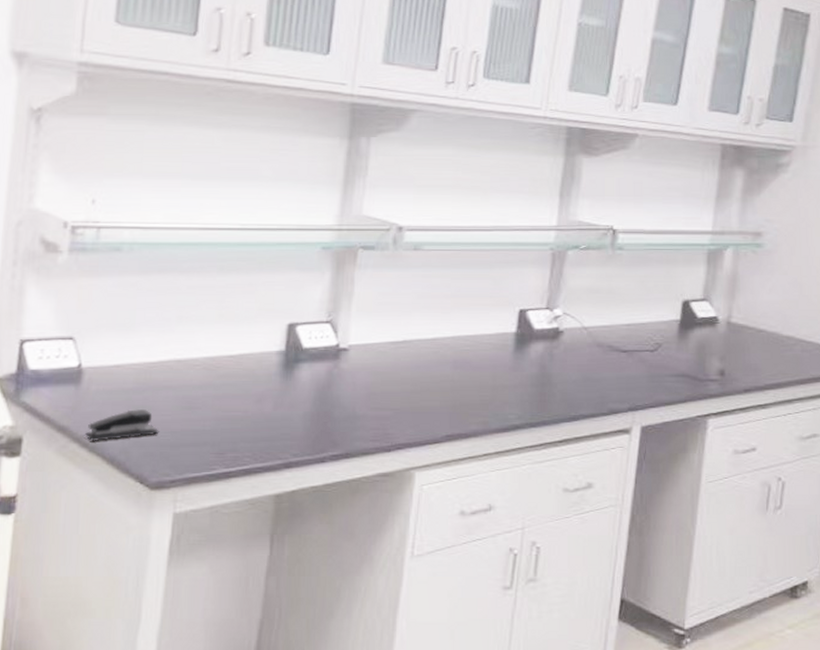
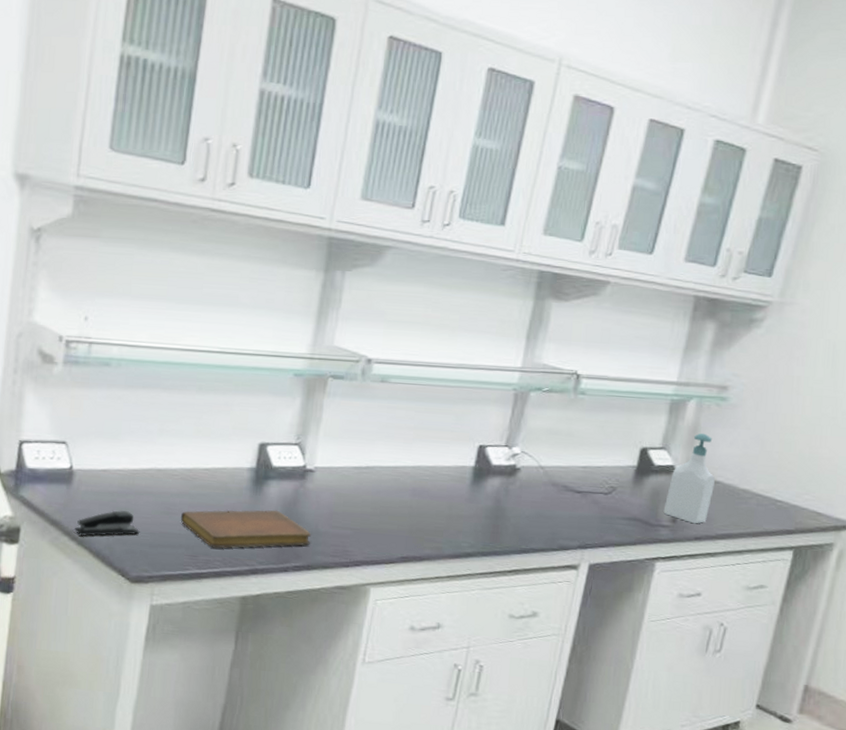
notebook: none [204,395,349,443] -> present [180,510,312,549]
soap bottle: none [711,281,758,376] -> present [663,433,715,524]

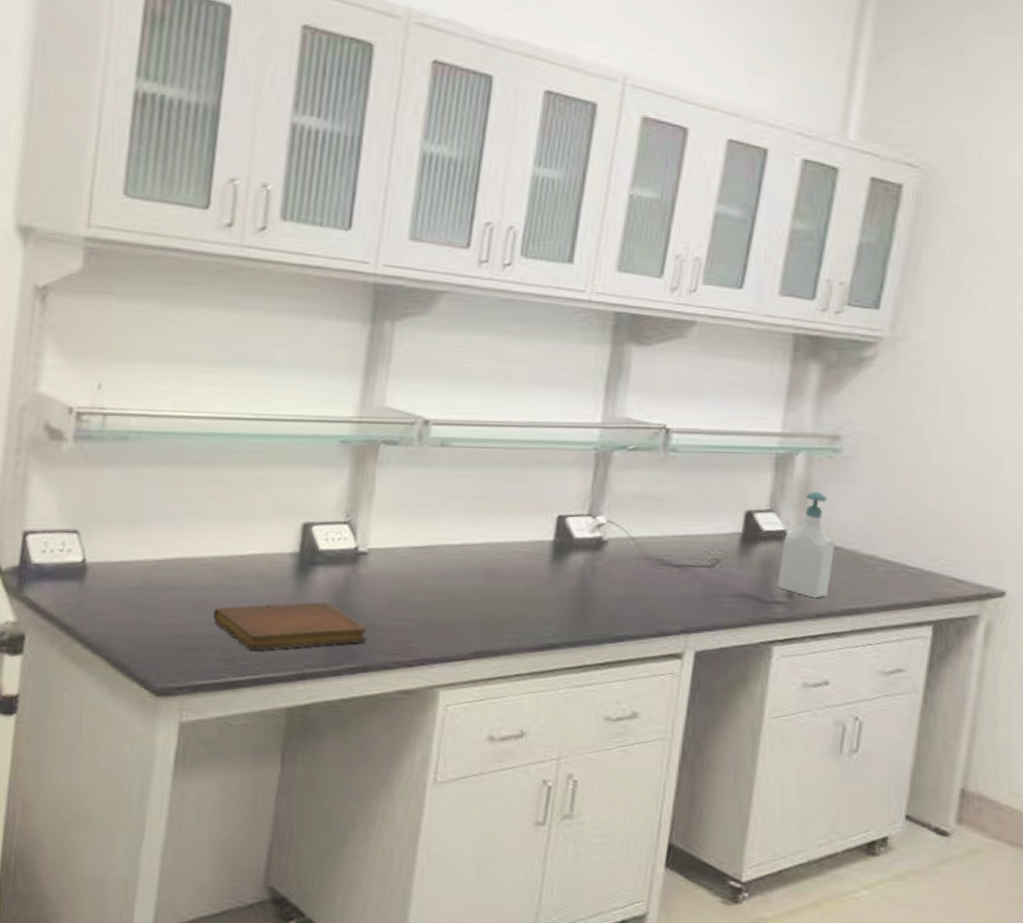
stapler: present [75,510,140,537] -> none [89,609,166,643]

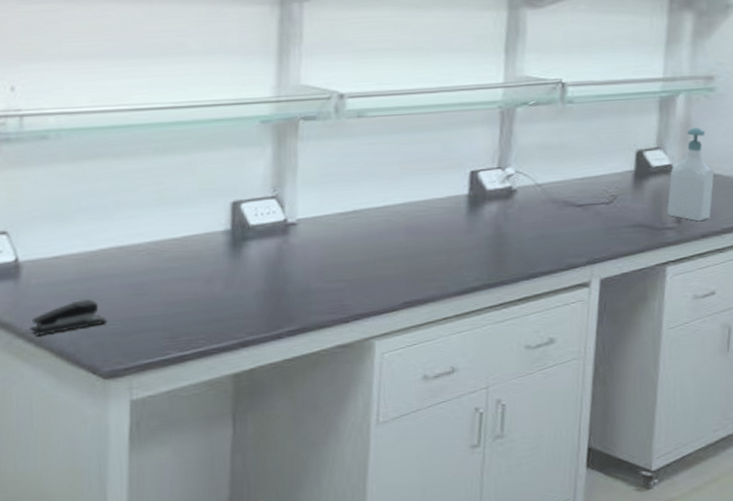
stapler: none [89,609,166,643] -> present [30,299,108,337]
notebook: present [213,601,368,651] -> none [152,272,303,326]

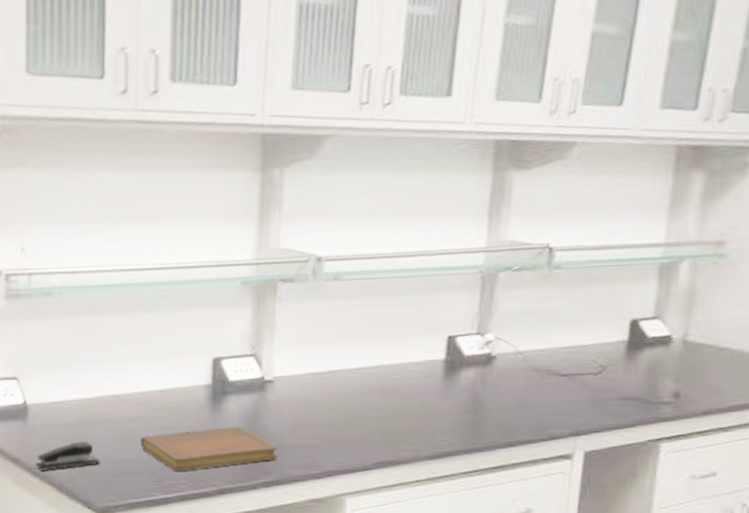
notebook: none [152,272,303,326] -> present [140,426,278,471]
soap bottle: present [667,127,714,222] -> none [663,296,720,397]

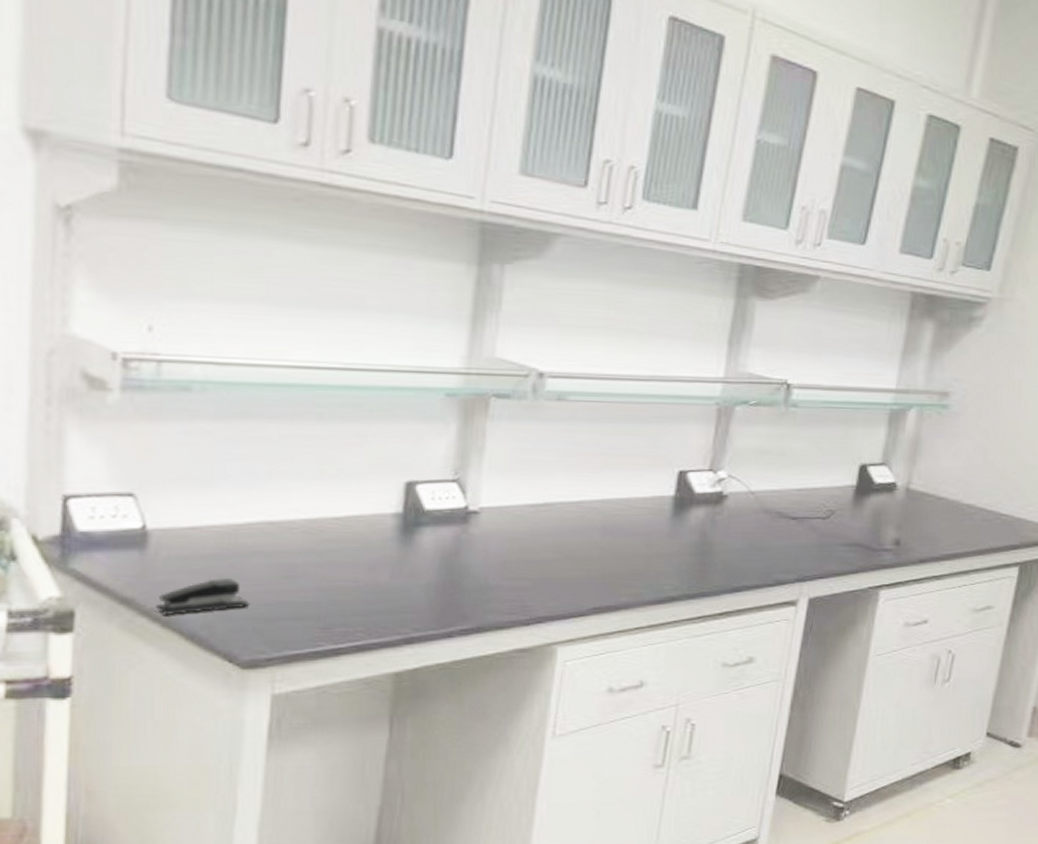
notebook: present [140,426,278,471] -> none [305,563,481,616]

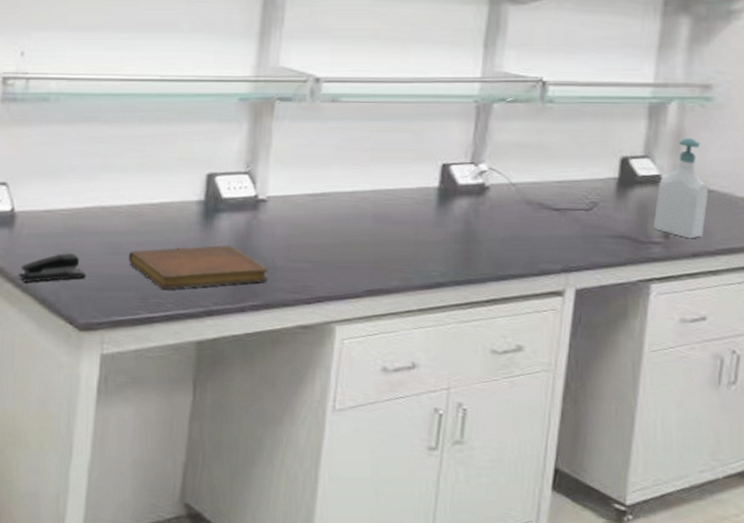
notebook: none [305,563,481,616] -> present [128,245,269,290]
soap bottle: none [886,445,938,546] -> present [653,137,708,239]

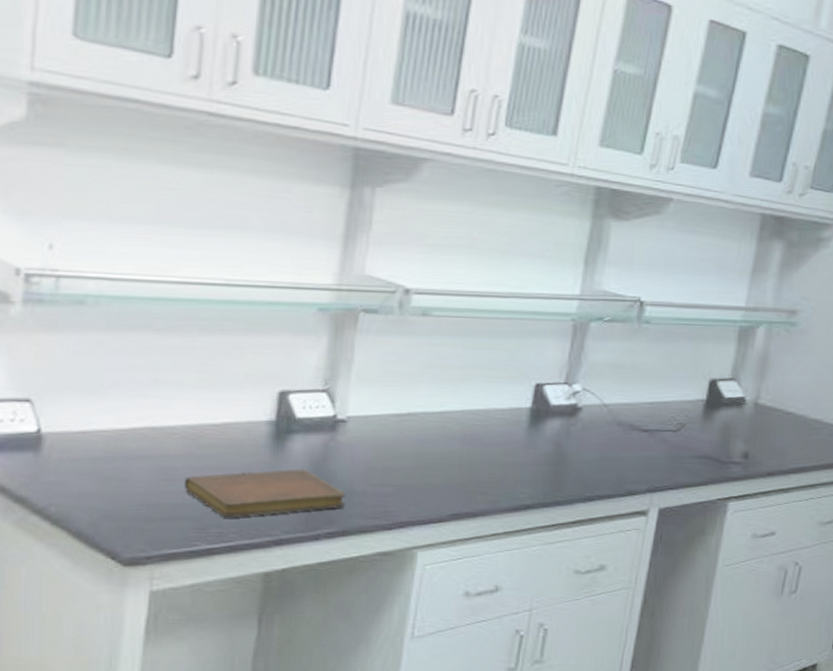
stapler: present [19,253,87,283] -> none [47,480,133,515]
soap bottle: present [653,137,708,239] -> none [735,361,786,459]

